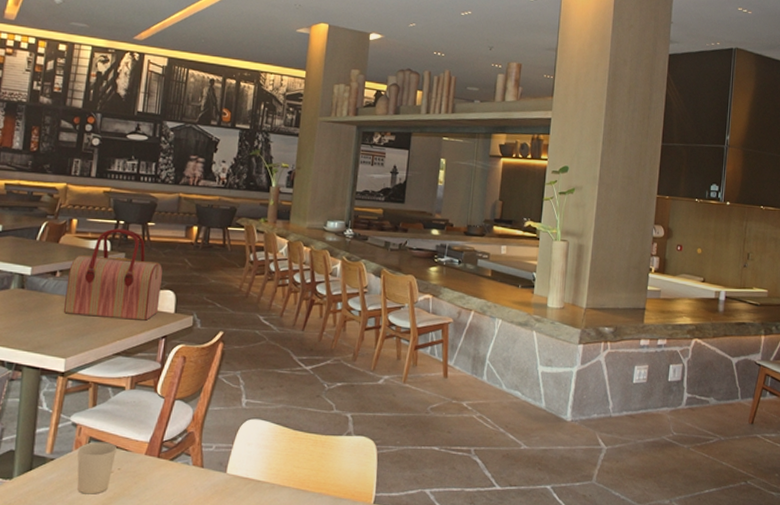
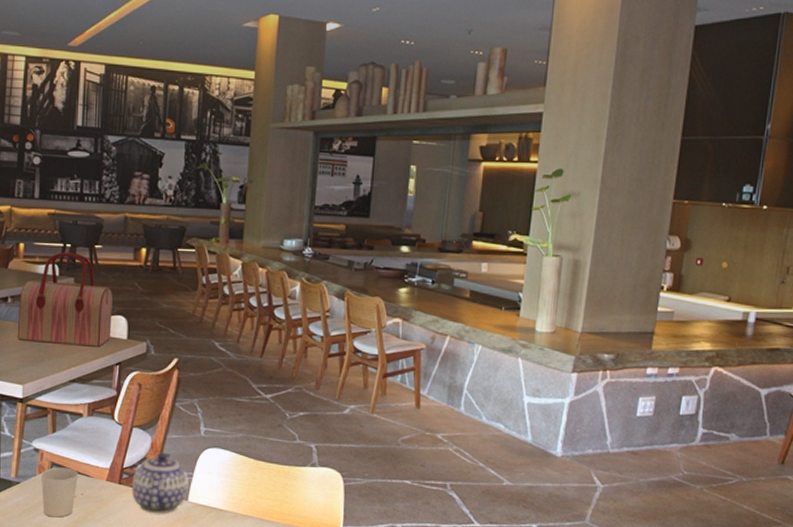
teapot: none [170,424,228,487] -> present [131,452,188,514]

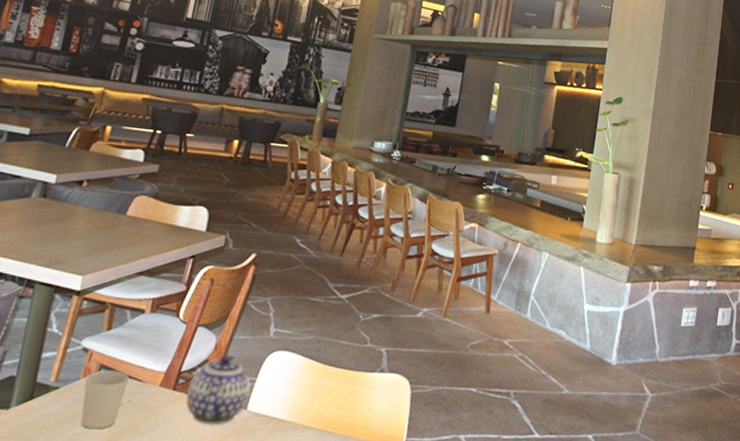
handbag: present [18,252,112,347] -> none [87,138,198,238]

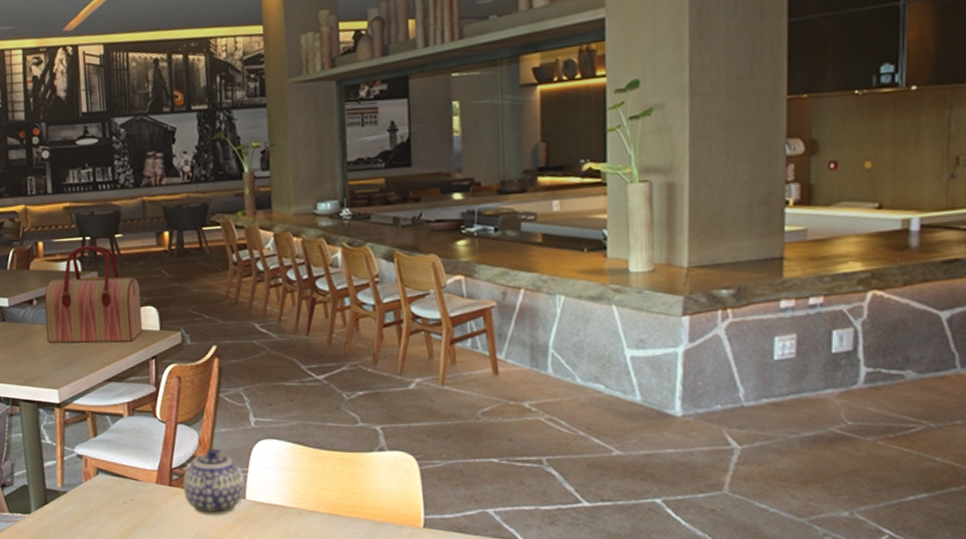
dixie cup: present [81,370,129,430] -> none [88,472,126,526]
handbag: none [87,138,198,238] -> present [44,245,143,343]

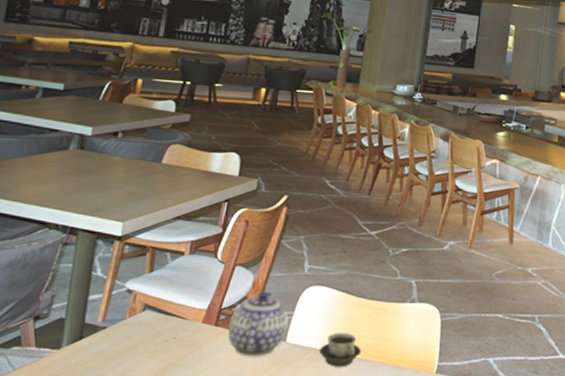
handbag: present [44,245,143,343] -> none [124,89,228,184]
cup: none [283,486,331,524] -> present [318,332,361,367]

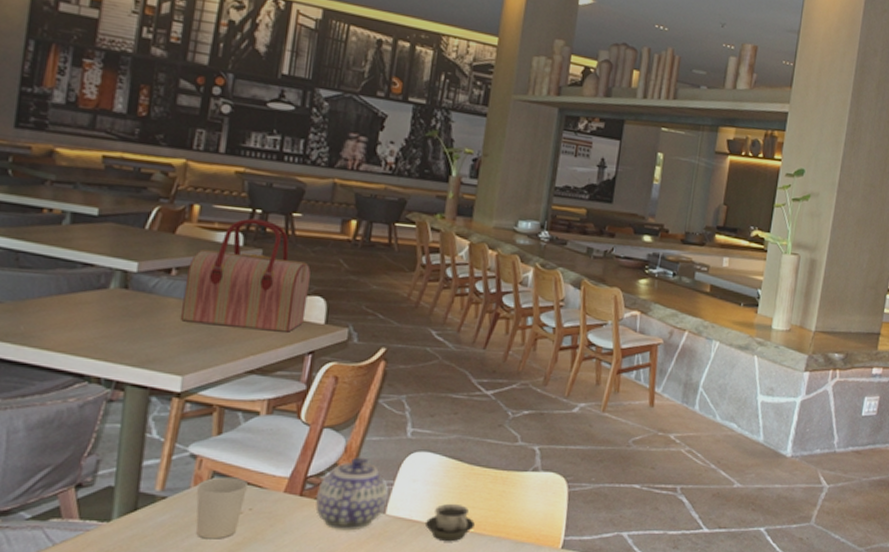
handbag: none [124,89,228,184] -> present [181,218,311,332]
dixie cup: none [129,309,173,365] -> present [196,477,248,539]

